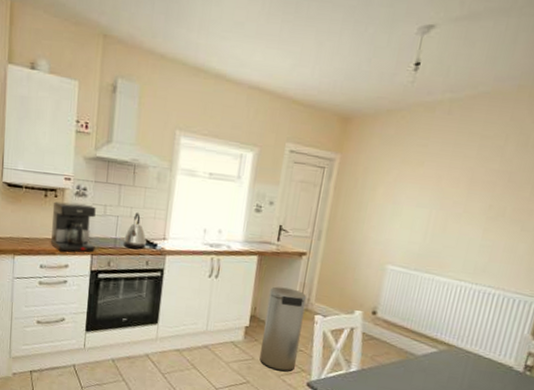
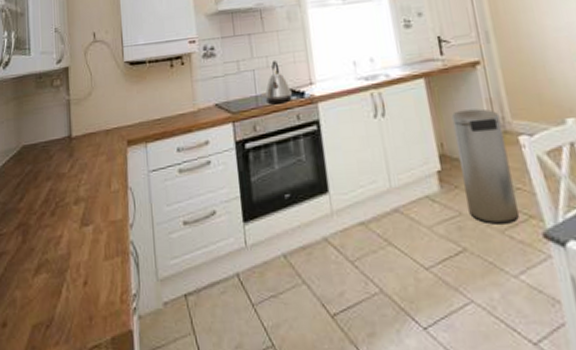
coffee maker: present [50,201,96,252] -> none [180,64,236,126]

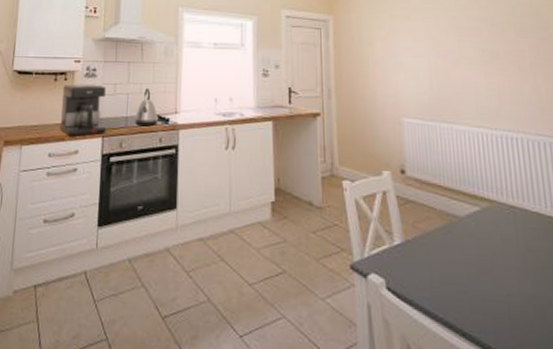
coffee maker: none [180,64,236,126] -> present [59,84,106,136]
pedal bin: present [451,108,519,225] -> none [290,152,334,254]

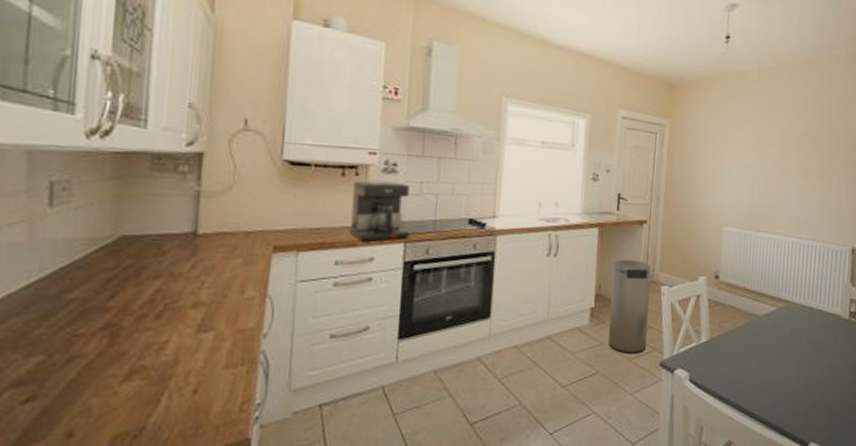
kettle: present [134,87,158,127] -> none [444,187,473,232]
pedal bin: none [290,152,334,254] -> present [608,259,652,354]

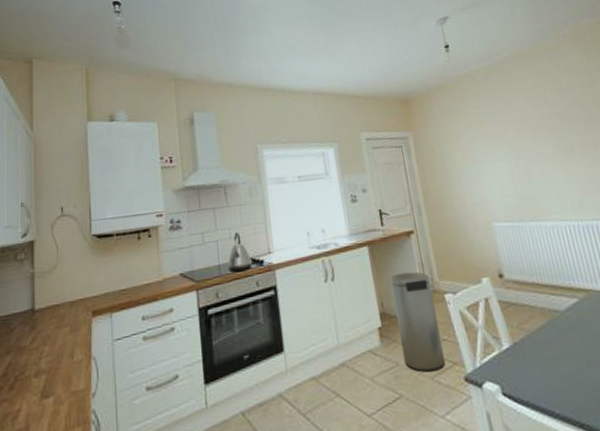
coffee maker: present [349,181,410,242] -> none [147,236,199,295]
kettle: none [444,187,473,232] -> present [227,231,252,273]

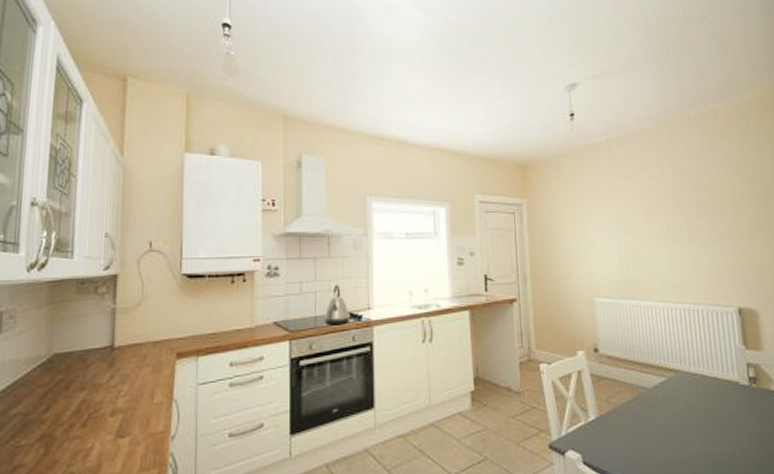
pedal bin: present [390,271,445,373] -> none [488,339,533,437]

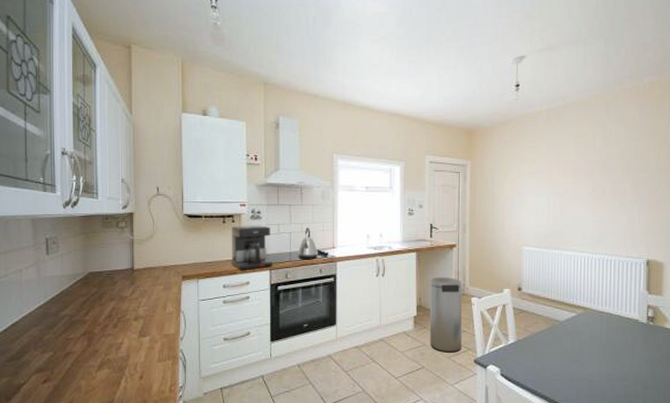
coffee maker: none [240,284,293,342] -> present [231,225,273,270]
pedal bin: none [488,339,533,437] -> present [429,277,462,353]

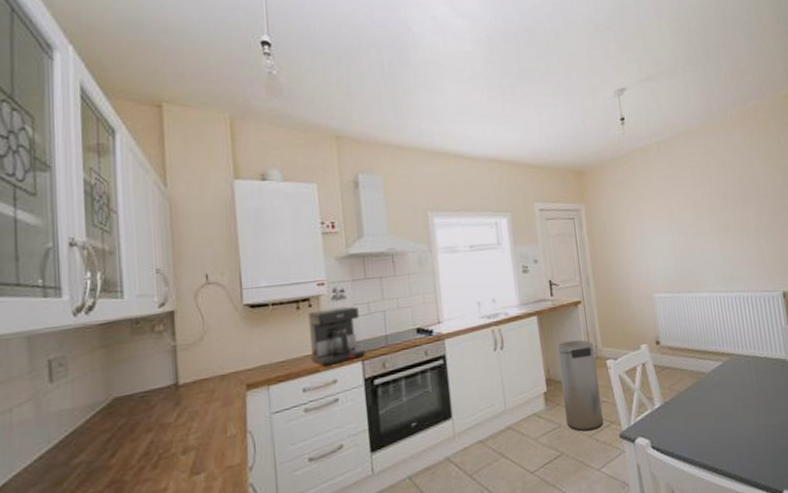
kettle: present [297,226,318,260] -> none [394,301,421,343]

